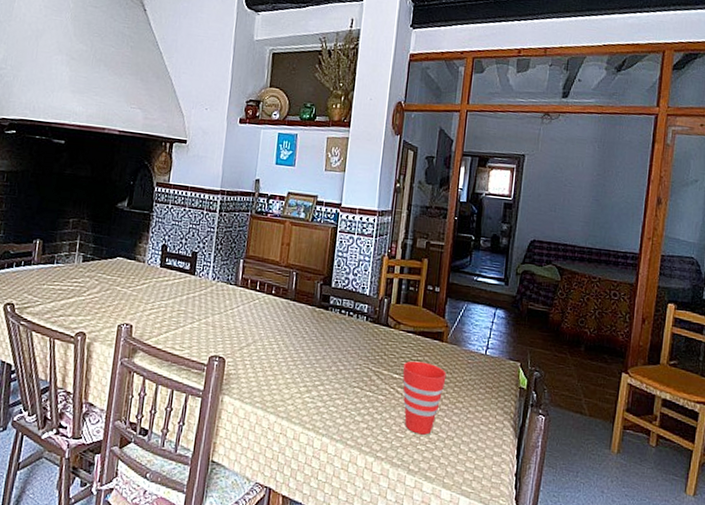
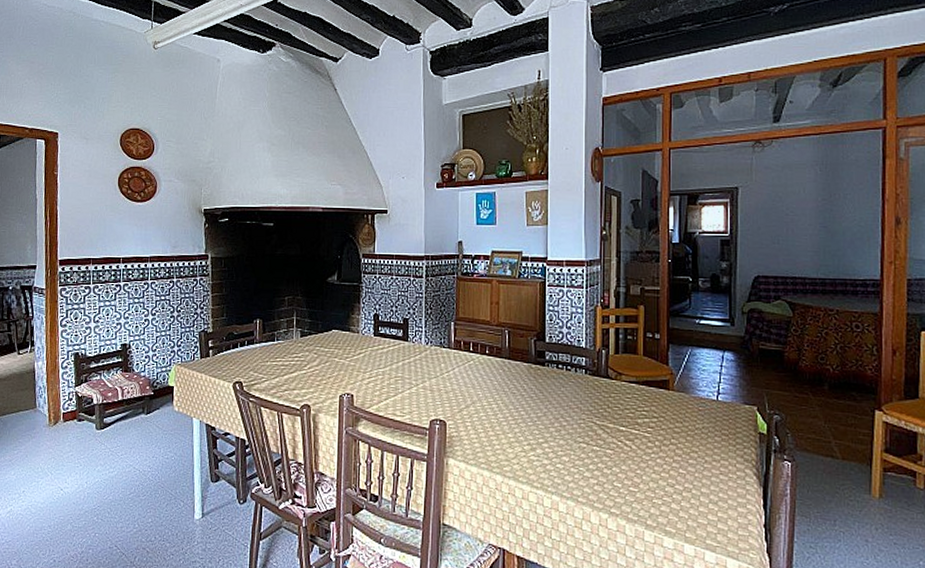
cup: present [402,360,447,435] -> none [629,412,677,488]

